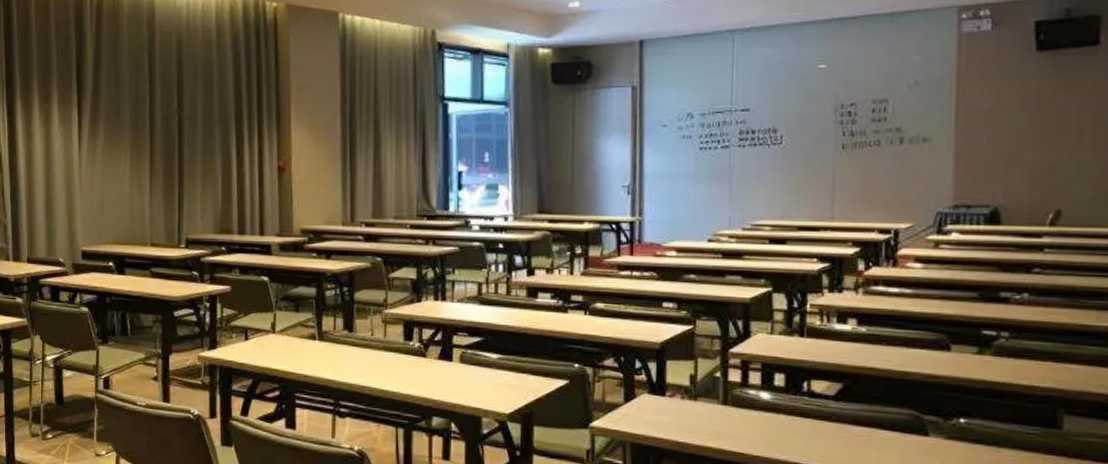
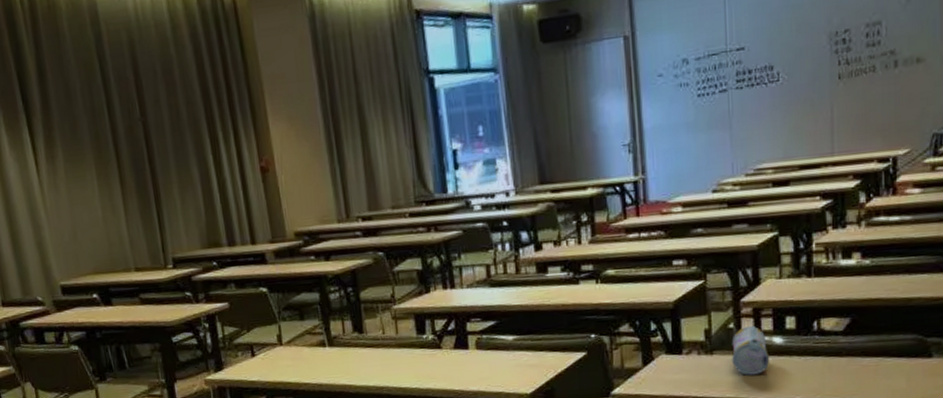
pencil case: none [716,377,756,428] -> present [731,325,770,375]

